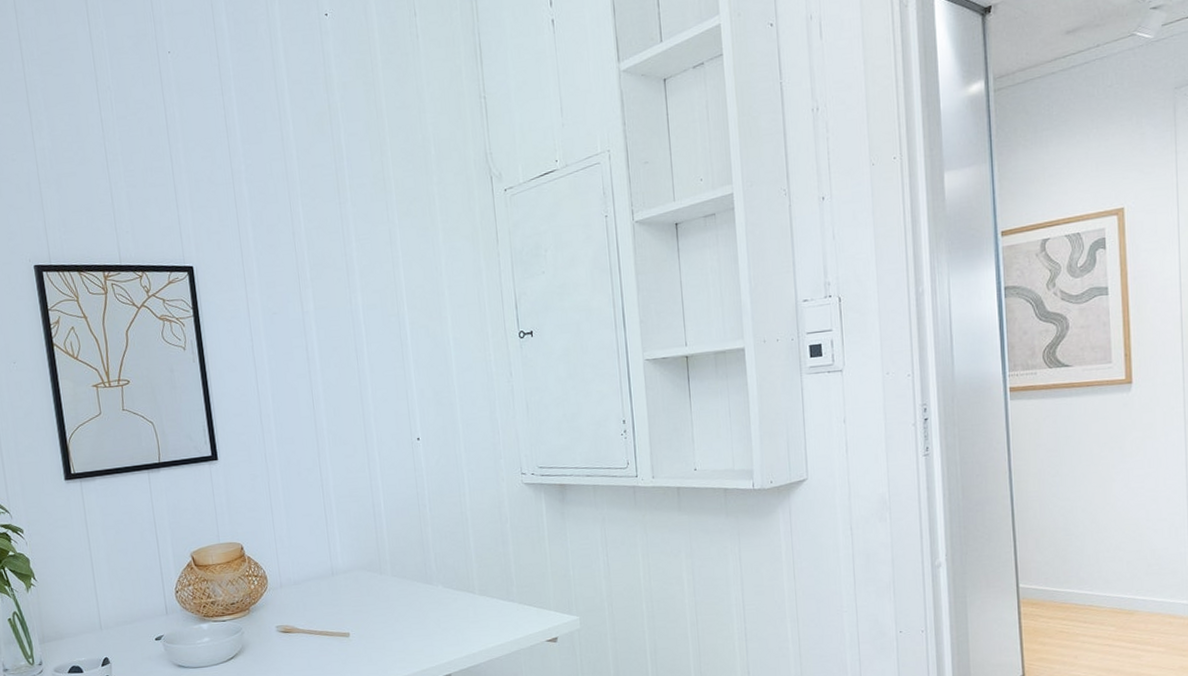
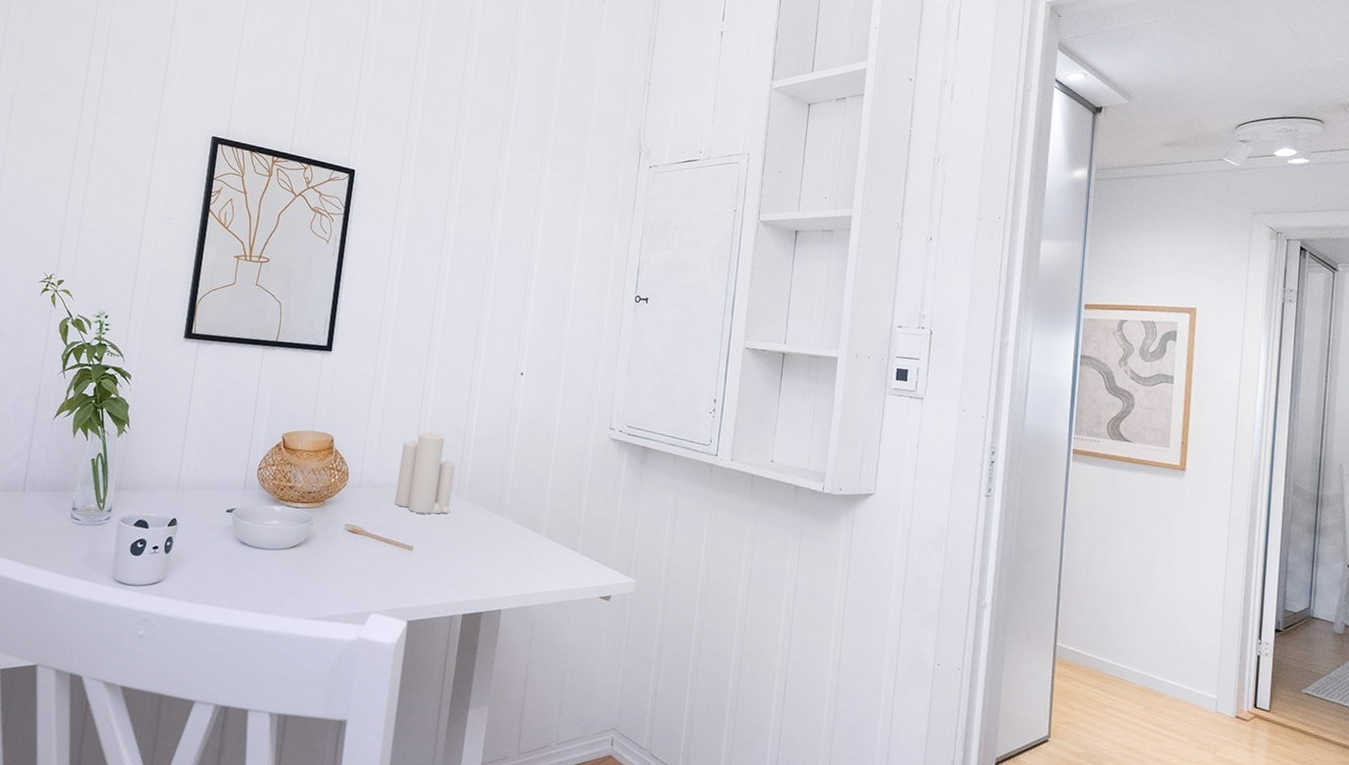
candle: none [313,516,378,600] -> present [394,430,455,515]

